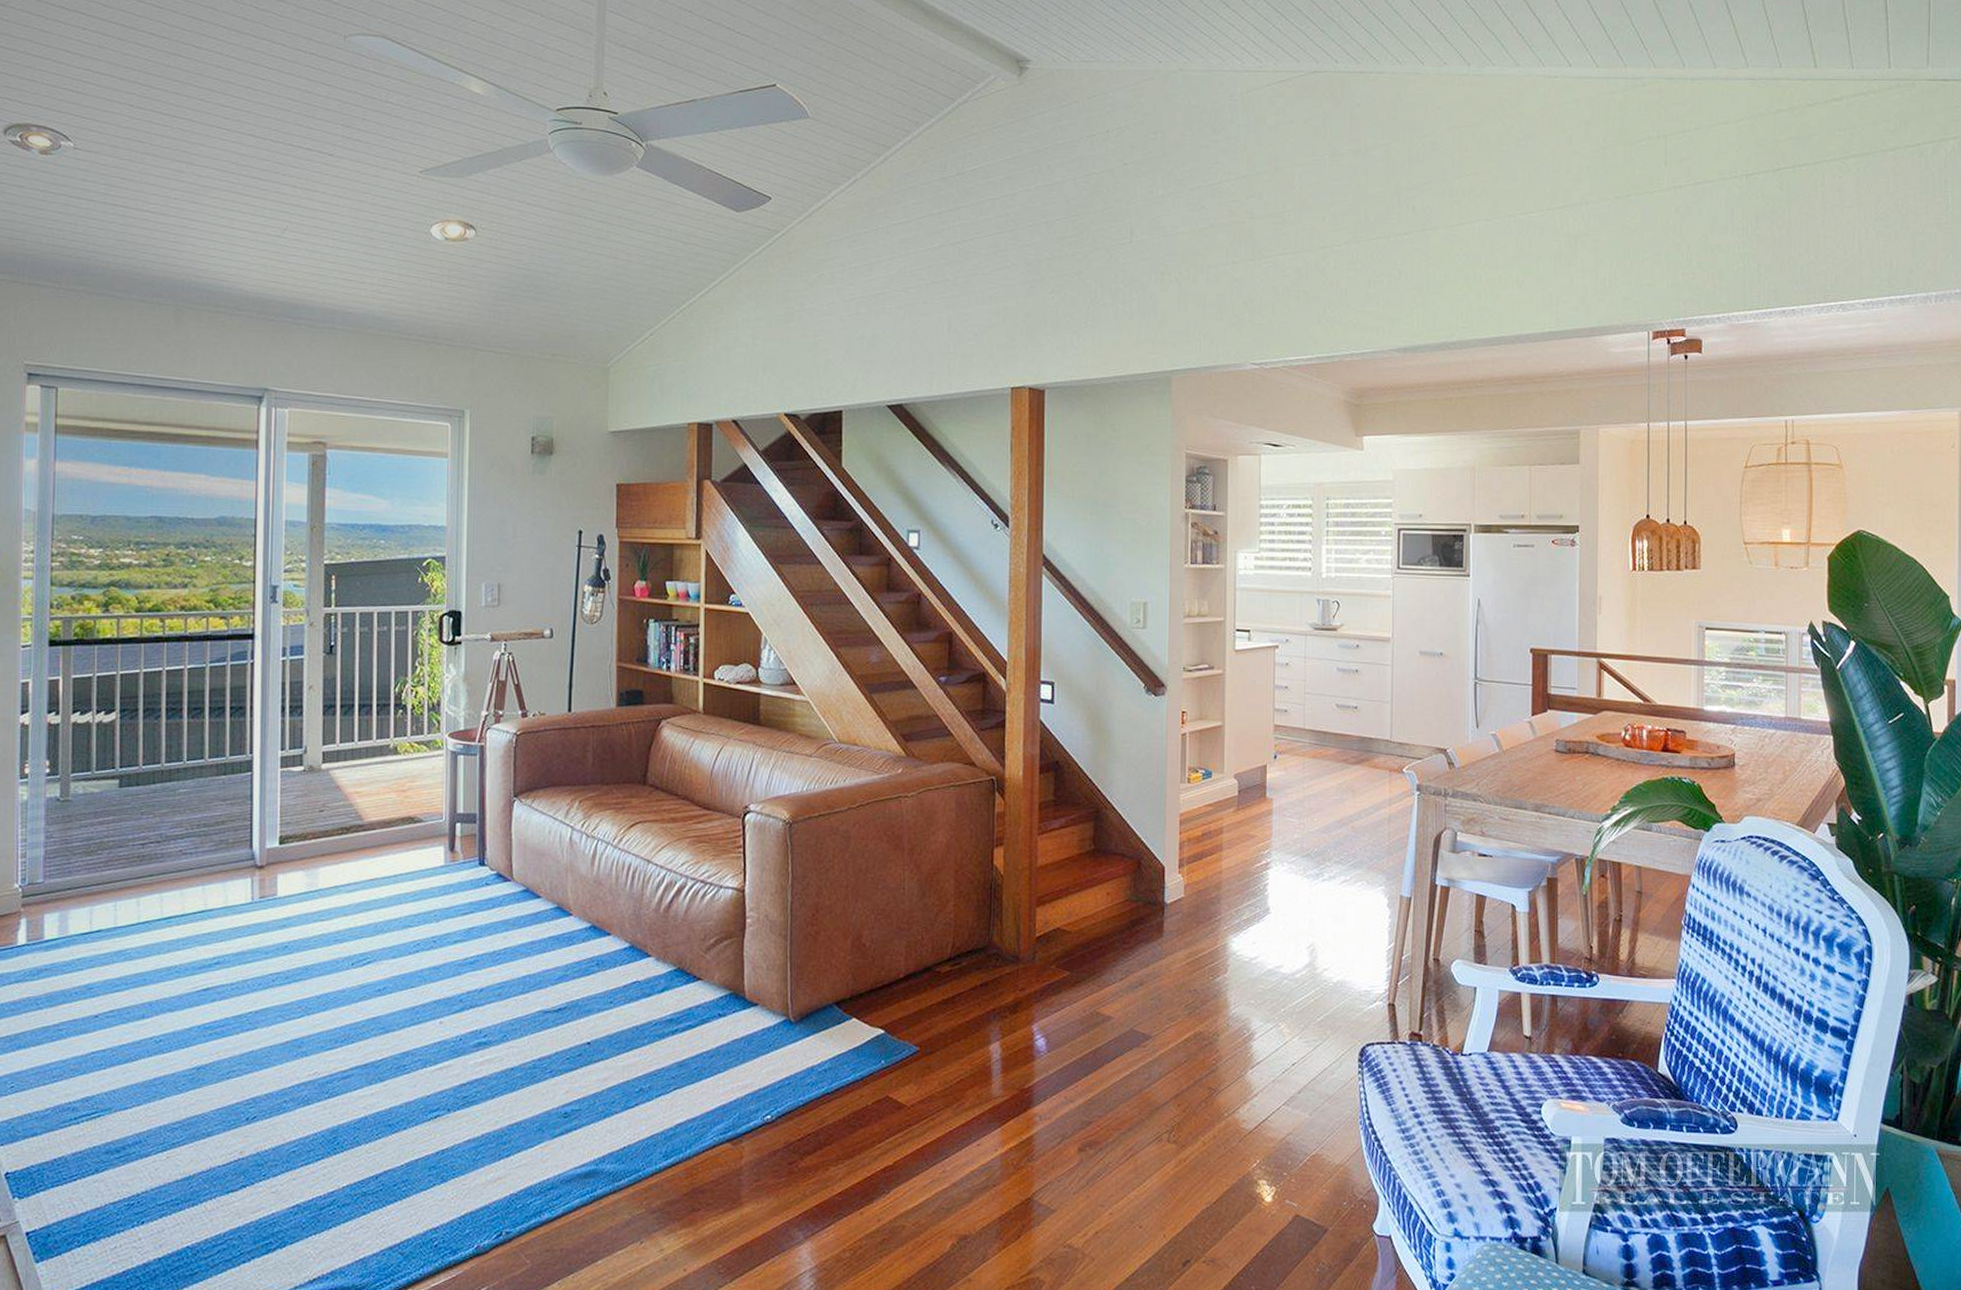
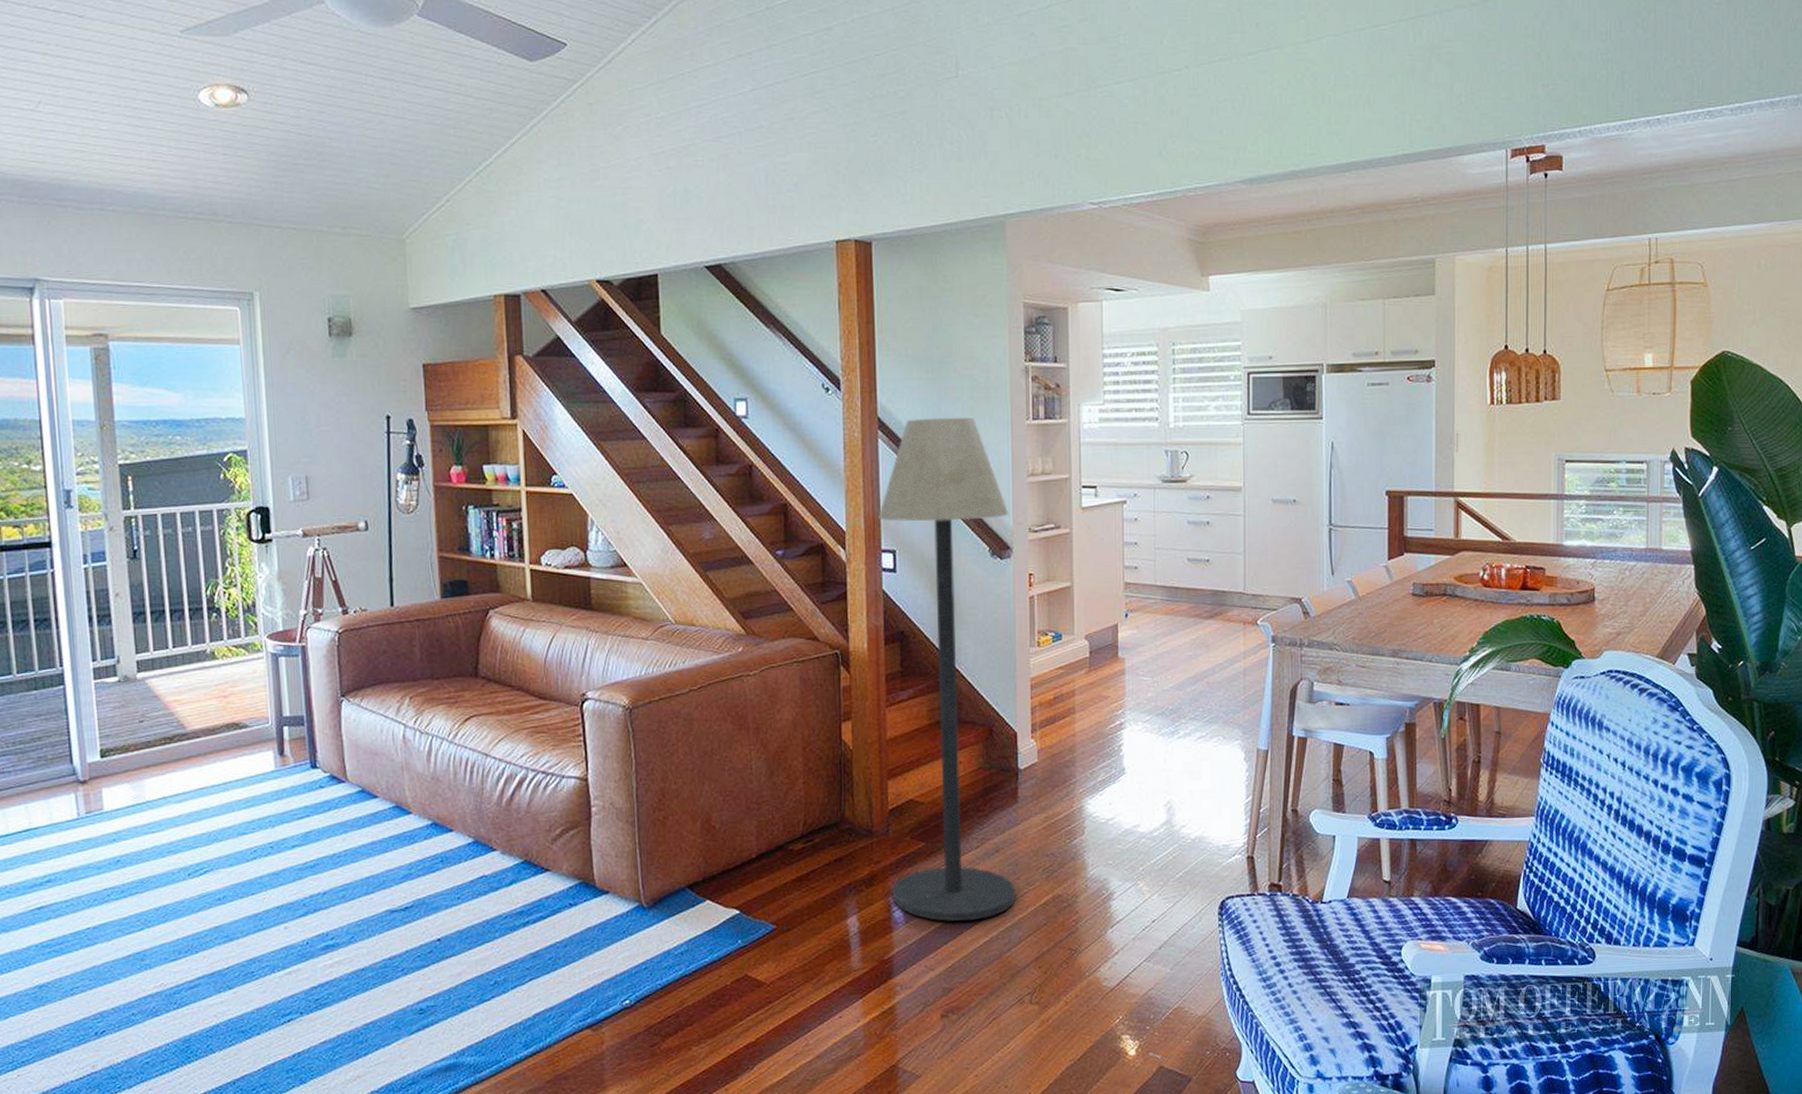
floor lamp: none [1036,557,1165,1054] -> present [878,417,1017,922]

